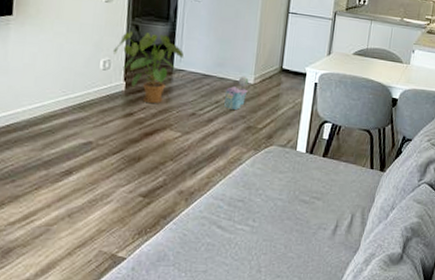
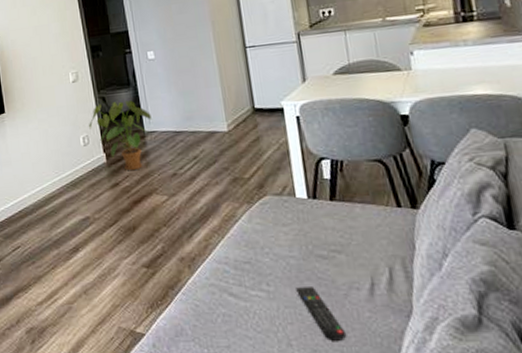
toy house: present [224,76,249,110] -> none [201,124,224,164]
remote control: none [276,225,307,269] -> present [296,287,347,341]

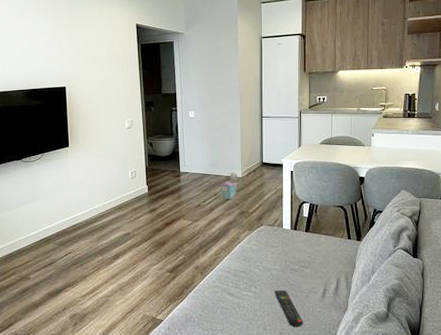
house plant: present [89,100,153,171] -> none [137,147,187,201]
toy house: none [201,124,224,164] -> present [221,172,238,200]

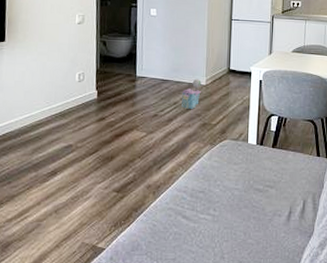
remote control: present [274,290,304,327] -> none [235,213,266,254]

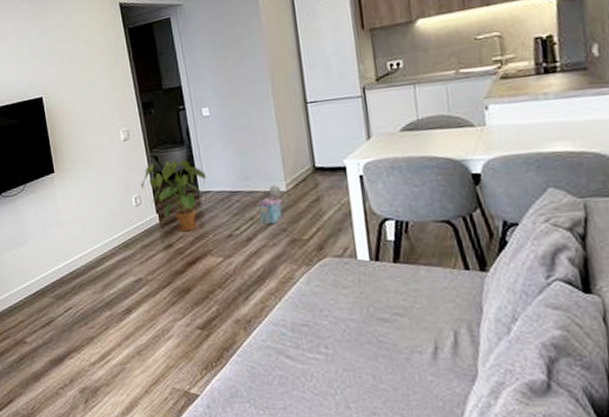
house plant: none [86,47,145,109] -> present [141,159,208,232]

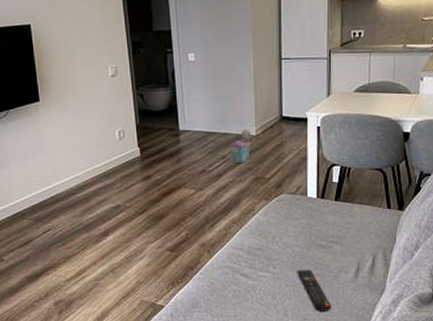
house plant: present [141,159,208,232] -> none [125,99,188,166]
remote control: none [355,350,408,404] -> present [297,270,332,312]

